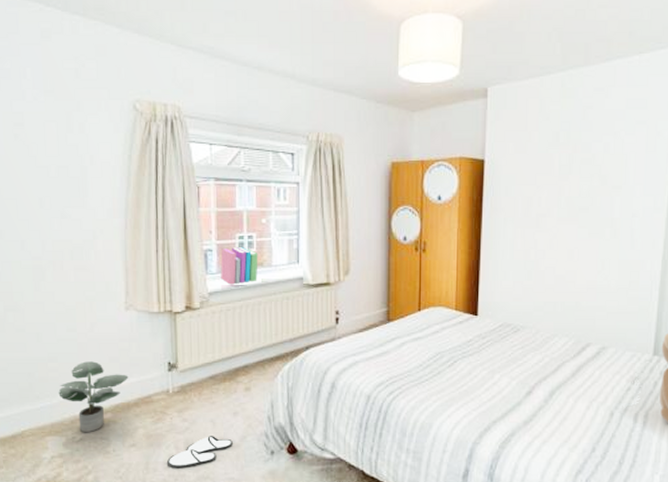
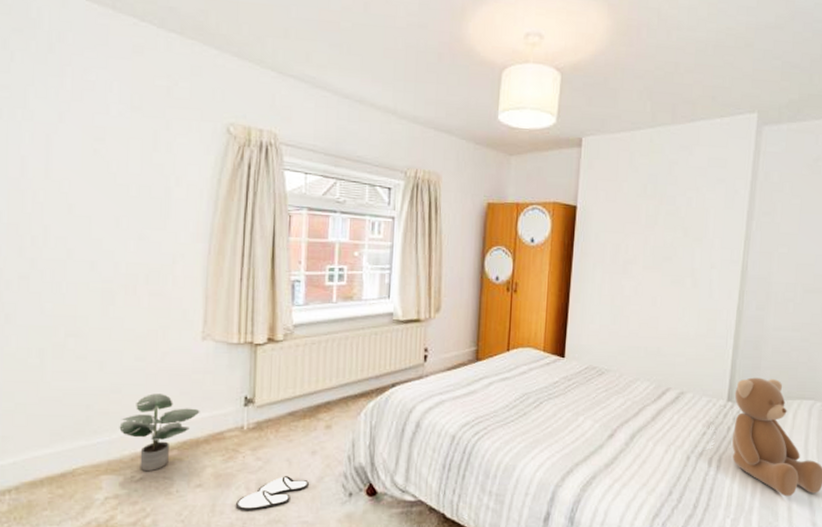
books: present [221,246,258,285] -> none [308,278,348,318]

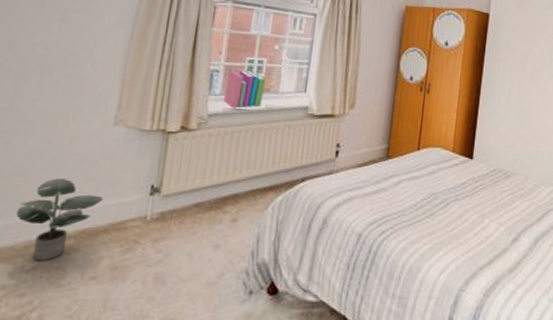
slippers: present [236,476,309,511] -> none [130,271,209,308]
books: none [308,278,348,318] -> present [224,70,266,109]

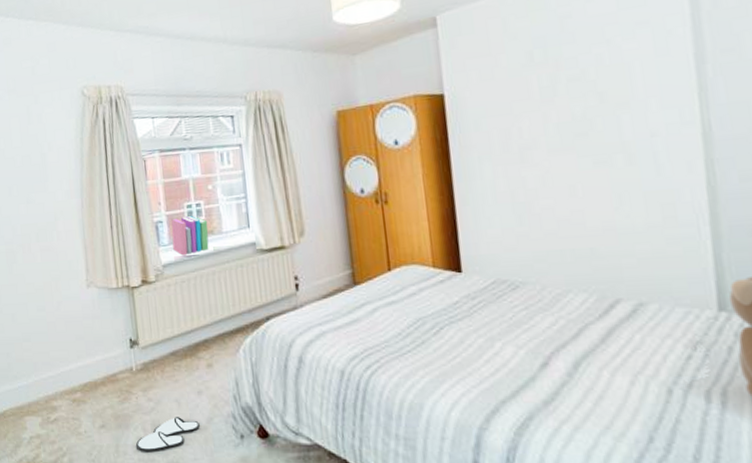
potted plant: present [16,178,104,261] -> none [33,340,94,413]
slippers: none [130,271,209,308] -> present [136,417,200,452]

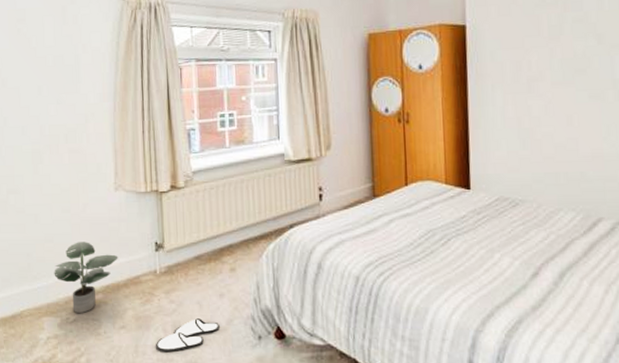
potted plant: none [33,340,94,413] -> present [54,242,118,314]
books: present [171,215,209,256] -> none [203,124,240,163]

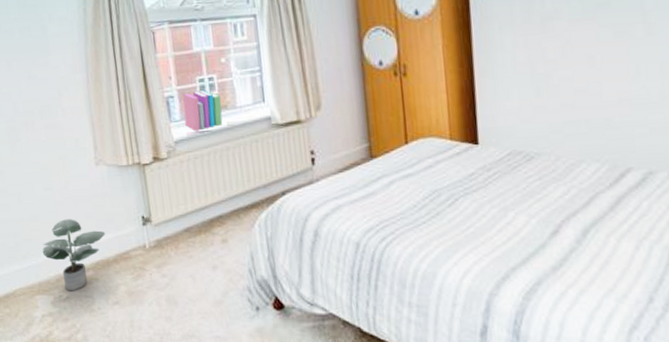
slippers: present [156,318,220,353] -> none [151,292,215,327]
books: none [203,124,240,163] -> present [183,89,223,132]

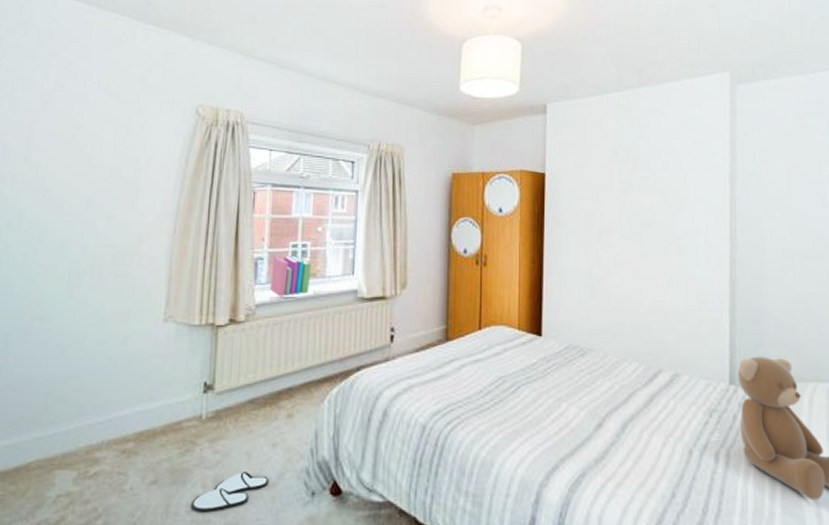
potted plant: present [42,219,106,291] -> none [76,380,159,466]
slippers: none [151,292,215,327] -> present [191,472,269,513]

